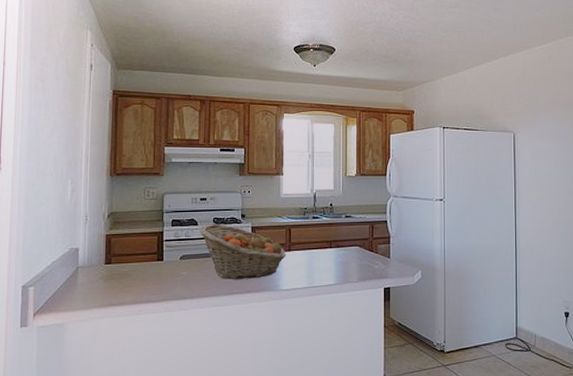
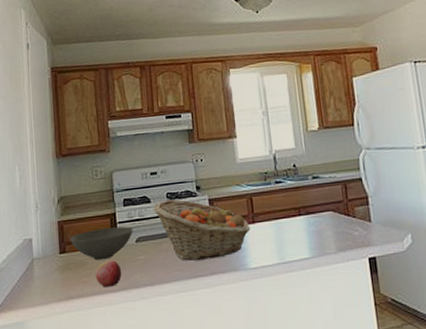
bowl: none [117,245,179,273] -> present [70,226,133,261]
apple: none [138,274,164,297] -> present [95,260,122,287]

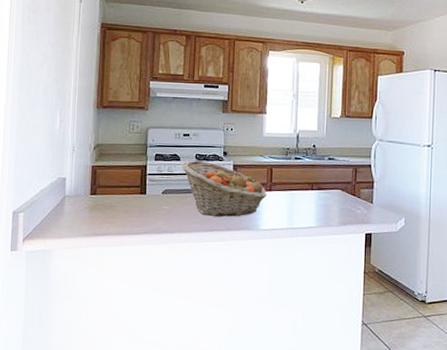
bowl: present [70,226,133,261] -> none [101,177,161,205]
apple: present [95,260,122,287] -> none [121,207,146,230]

